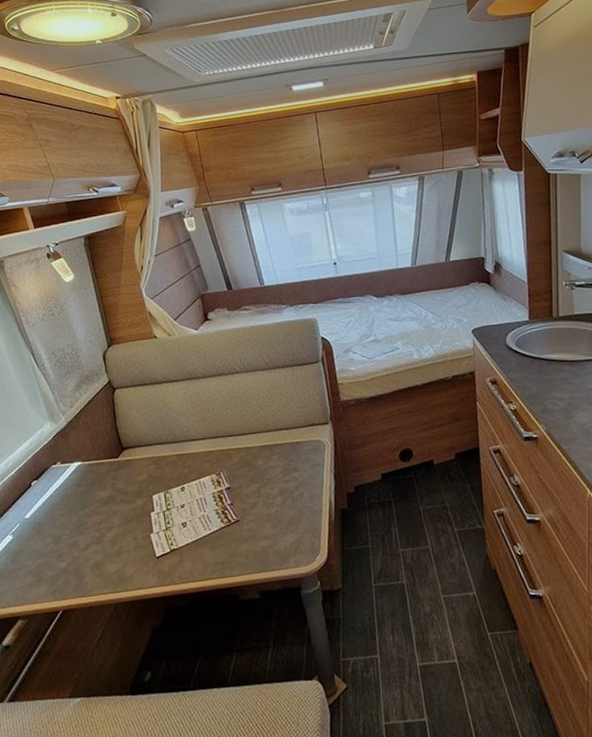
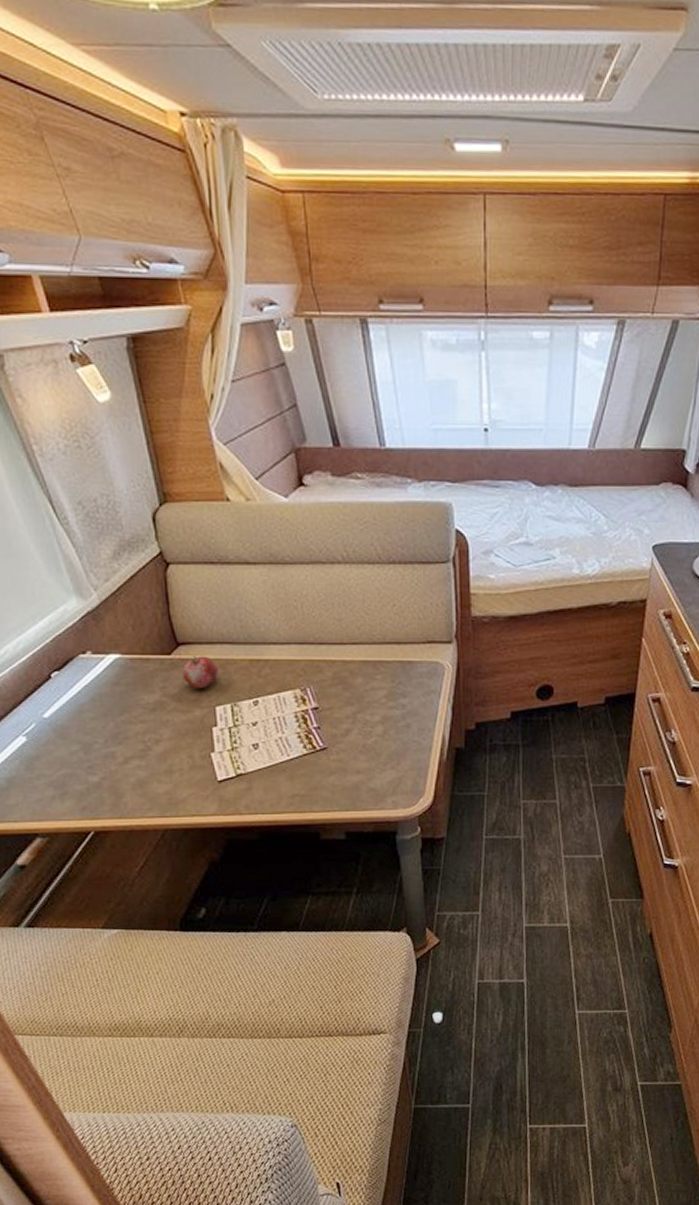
fruit: none [127,456,154,483] -> present [182,656,219,689]

